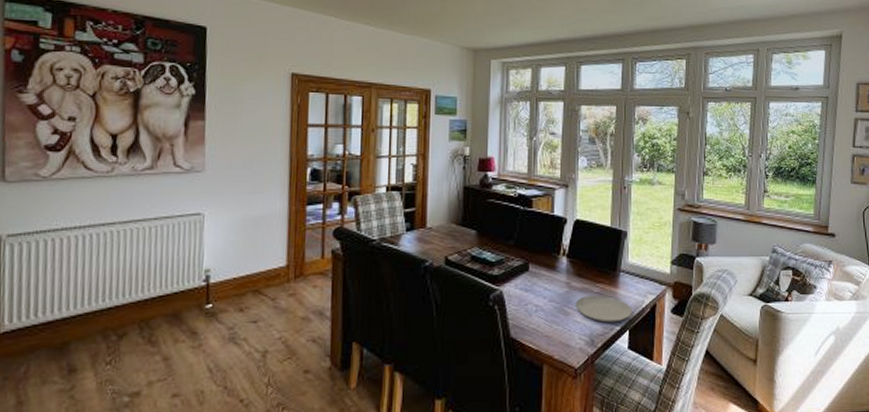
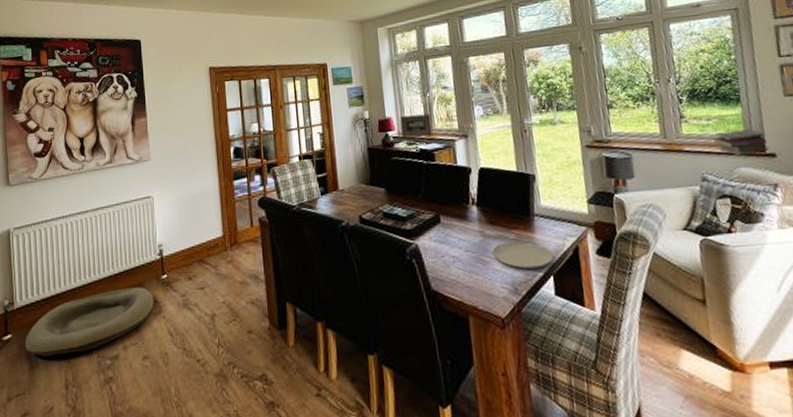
dog bed: none [12,316,193,391] -> present [25,287,154,357]
picture frame: none [502,158,534,181] -> present [400,113,432,138]
books: none [788,209,831,233] -> present [713,129,769,156]

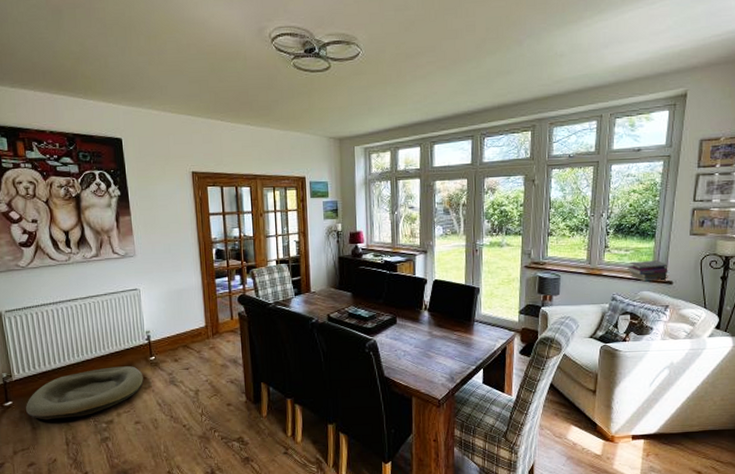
picture frame: present [400,113,432,138] -> none [369,230,397,250]
plate: present [492,241,555,270] -> none [436,341,486,363]

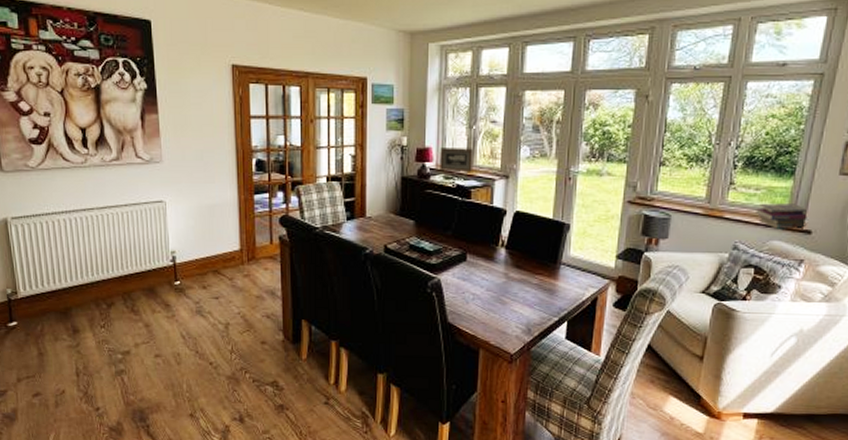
dog bed: present [26,366,144,420] -> none [32,290,166,346]
picture frame: none [369,230,397,250] -> present [440,148,473,172]

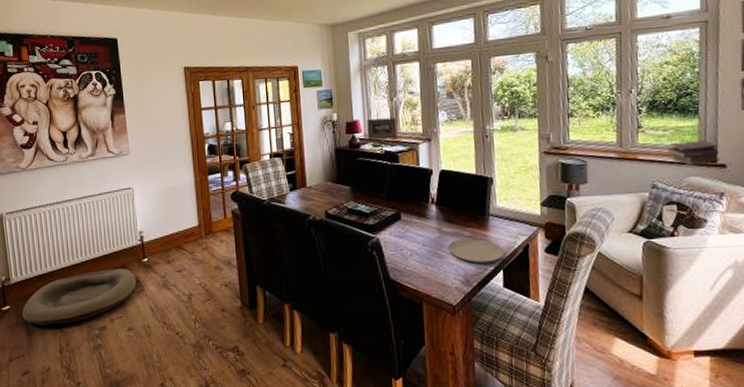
dog bed: none [32,290,166,346] -> present [22,268,136,326]
plate: none [512,286,573,314] -> present [447,238,506,264]

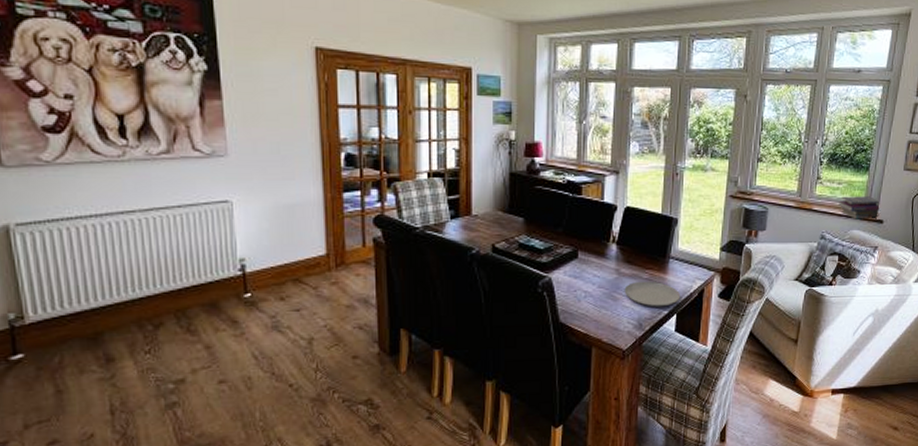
dog bed: present [22,268,136,326] -> none [46,305,233,380]
picture frame: present [367,117,397,140] -> none [550,142,583,167]

